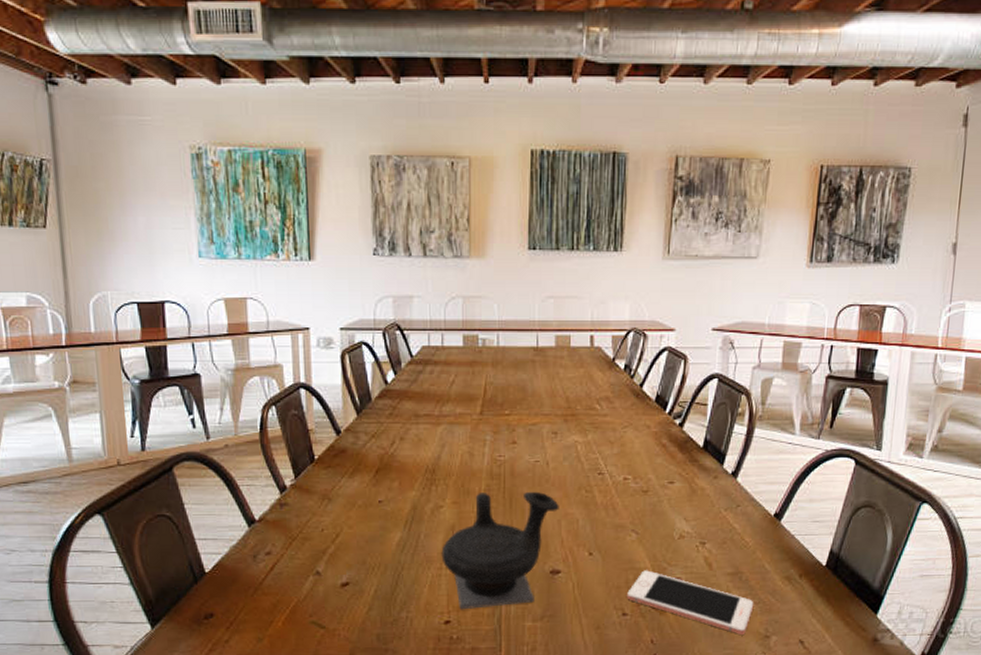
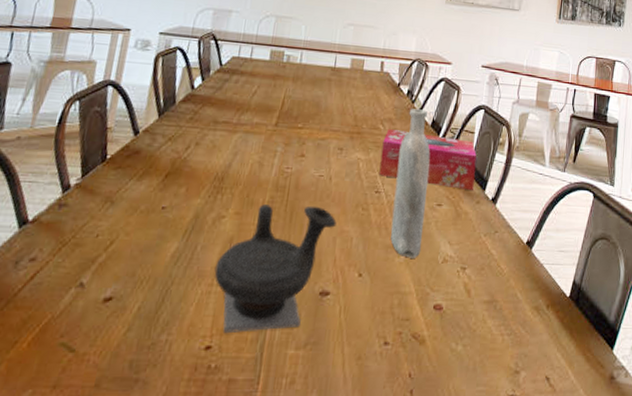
tissue box: none [600,408,711,465] -> present [379,129,477,190]
bottle: none [619,384,657,536] -> present [390,109,430,258]
cell phone: present [627,570,754,634] -> none [390,295,507,369]

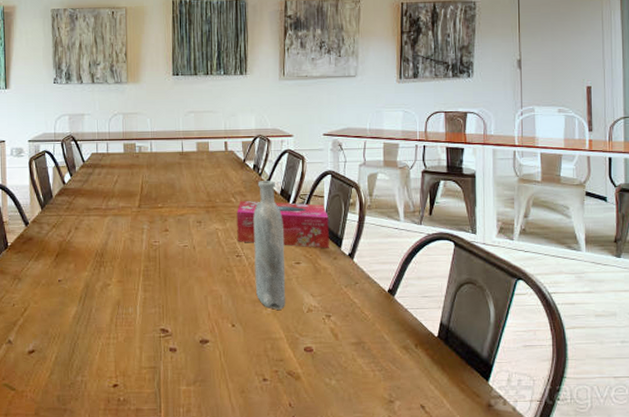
teapot: present [214,204,337,334] -> none [109,271,205,375]

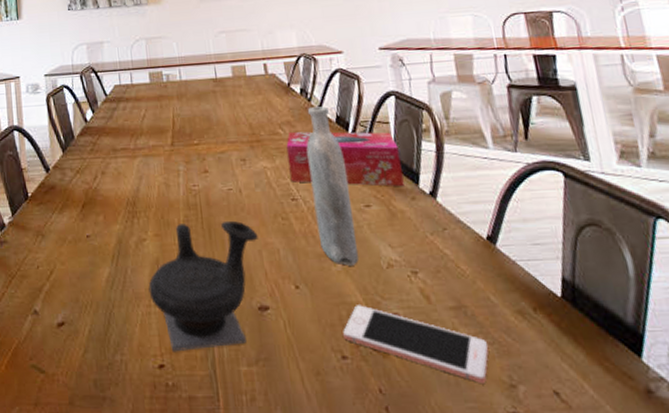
teapot: none [109,271,205,375] -> present [148,220,258,352]
cell phone: none [266,340,378,399] -> present [343,305,489,383]

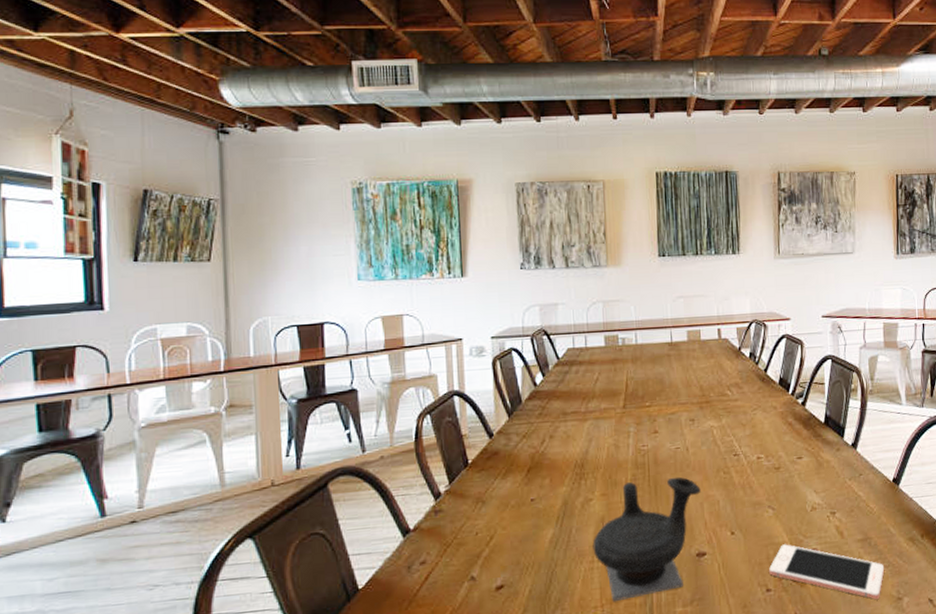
tissue box: present [286,131,404,186] -> none [733,392,832,440]
bottle: present [306,106,358,266] -> none [751,369,788,511]

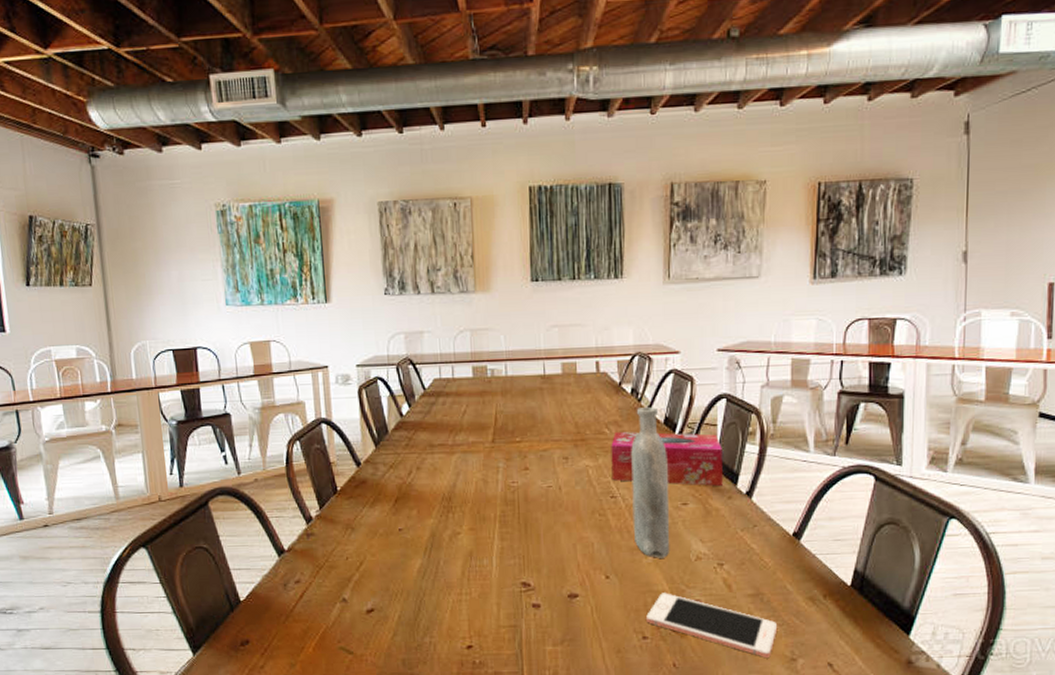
teapot: present [592,476,701,602] -> none [460,516,574,635]
tissue box: none [733,392,832,440] -> present [611,432,723,486]
bottle: none [751,369,788,511] -> present [631,407,670,558]

